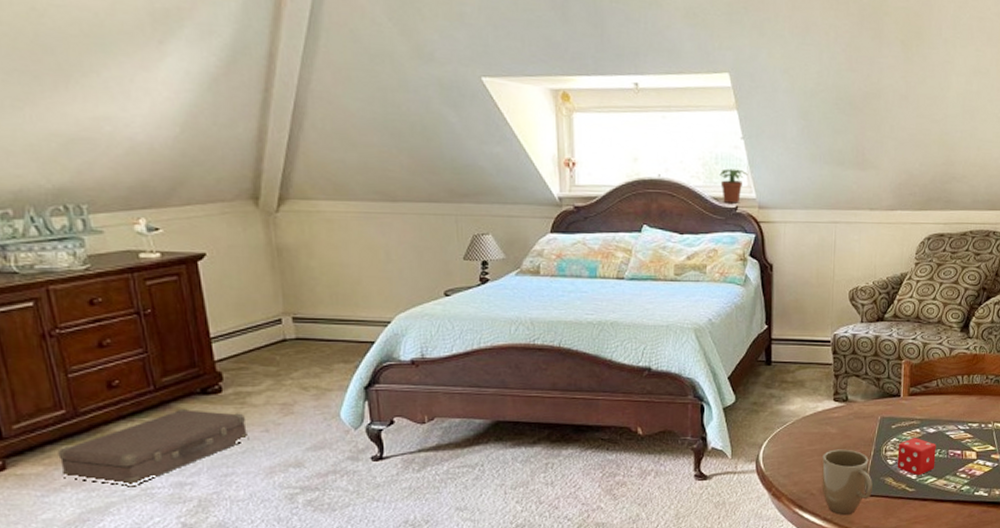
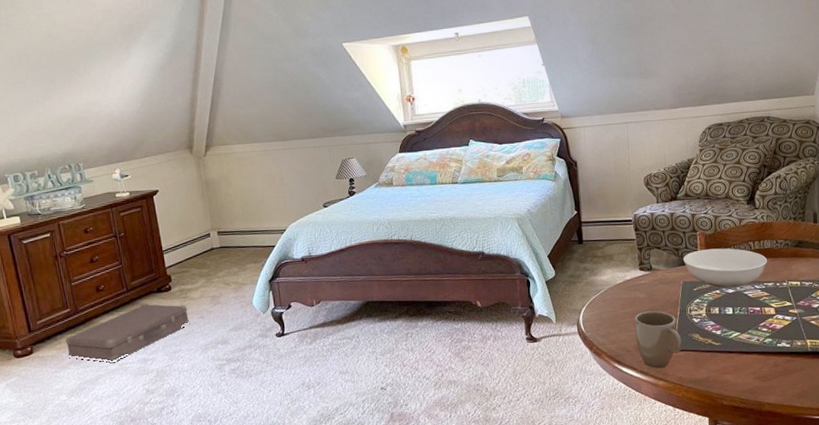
potted plant: present [719,168,748,203] -> none [527,89,550,117]
bowl: none [884,381,975,428] -> present [683,248,767,289]
dice: present [897,438,936,476] -> none [701,298,737,332]

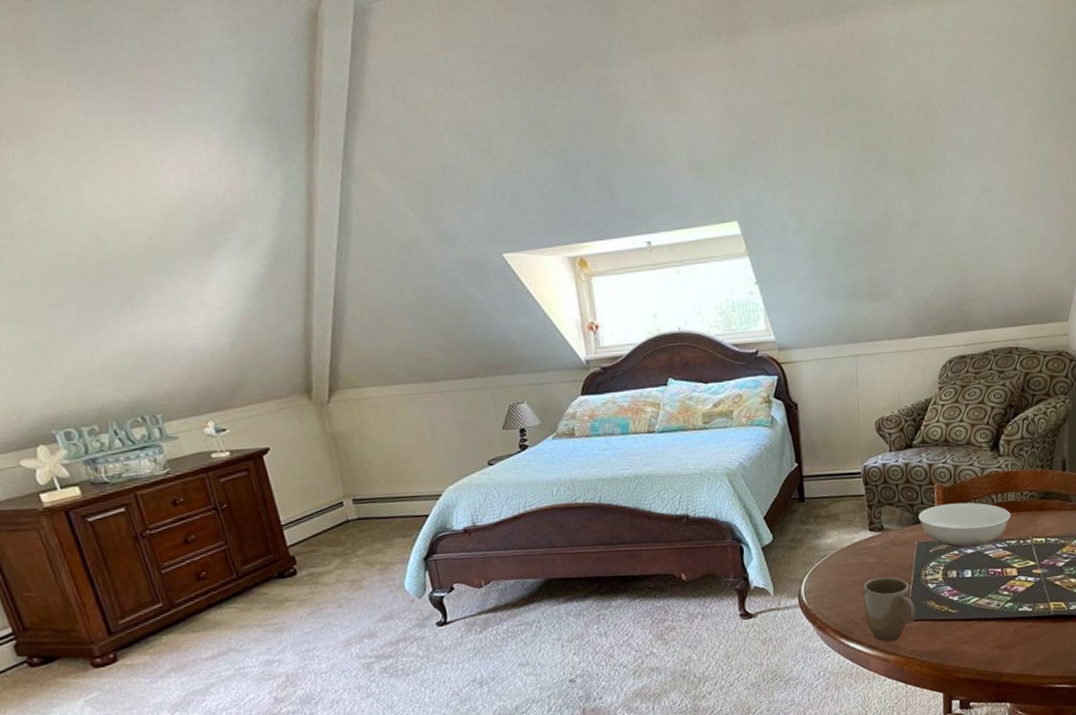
suitcase: present [65,303,190,364] -> none [159,592,325,669]

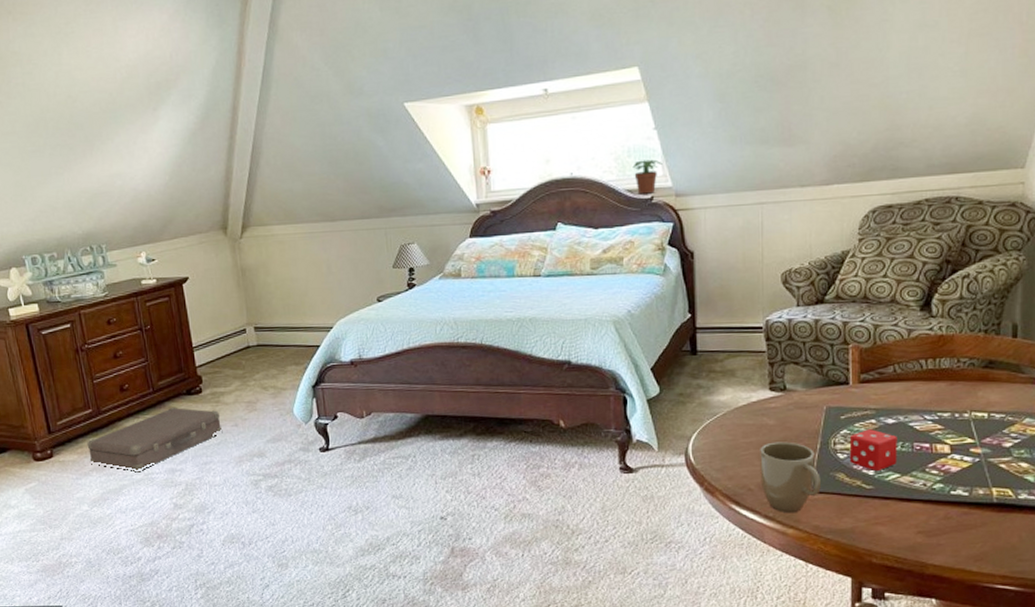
suitcase: none [159,592,325,669] -> present [87,407,223,473]
potted plant: none [737,314,765,348] -> present [632,159,663,194]
bowl: present [918,502,1010,549] -> none [828,366,943,419]
dice: none [937,559,976,597] -> present [849,429,897,472]

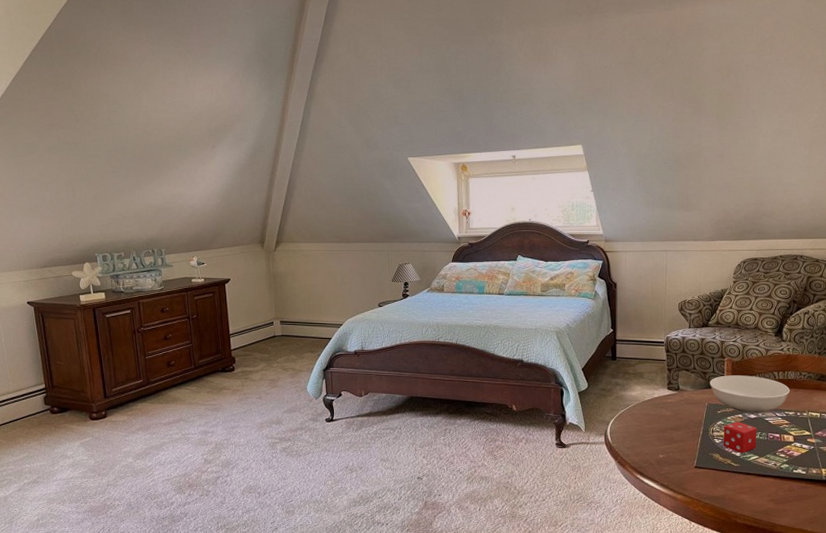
suitcase: present [87,407,223,473] -> none [136,381,249,433]
potted plant: present [632,159,663,194] -> none [575,213,597,238]
mug: present [759,441,821,512] -> none [658,428,702,482]
bowl: none [828,366,943,419] -> present [710,375,790,415]

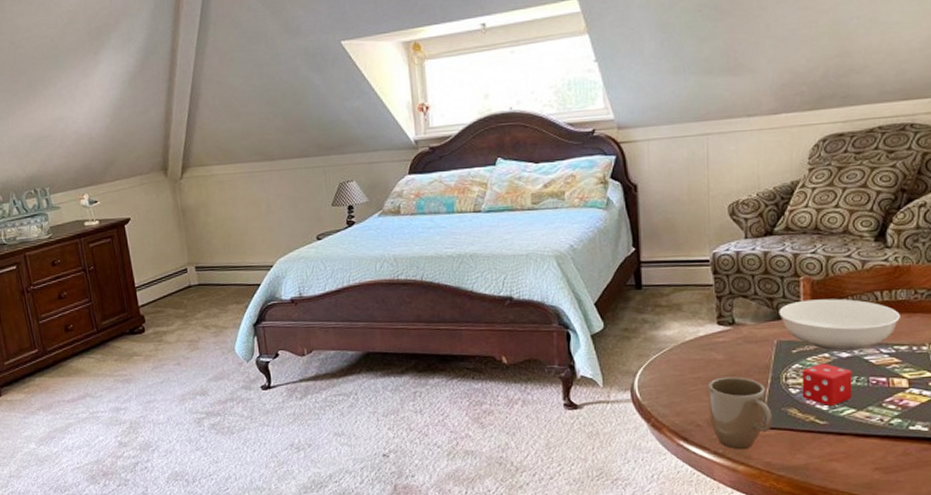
mug: none [658,428,702,482] -> present [707,376,772,449]

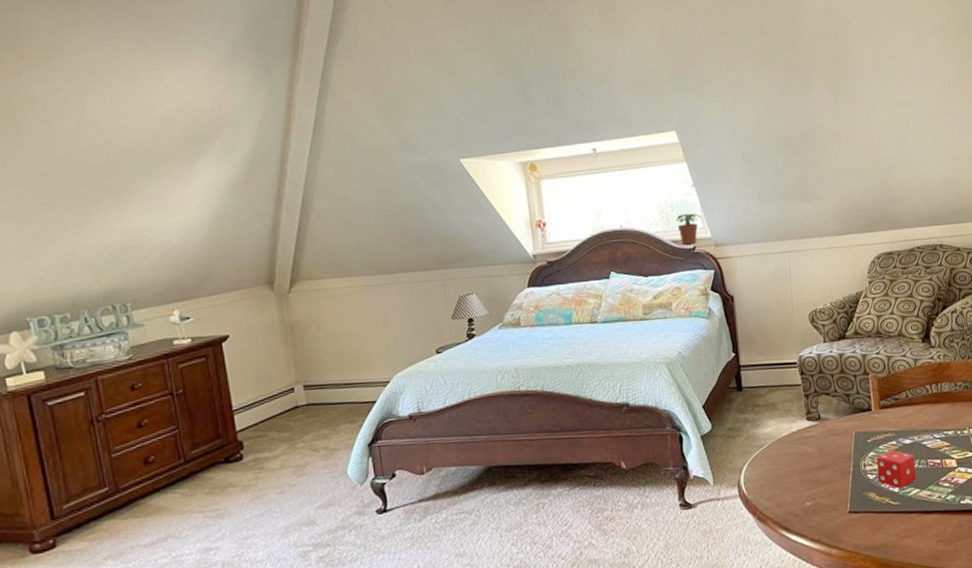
potted plant: none [573,92,604,128] -> present [676,213,702,245]
mug: present [707,376,772,449] -> none [803,467,857,534]
bowl: present [779,298,900,353] -> none [854,392,946,440]

